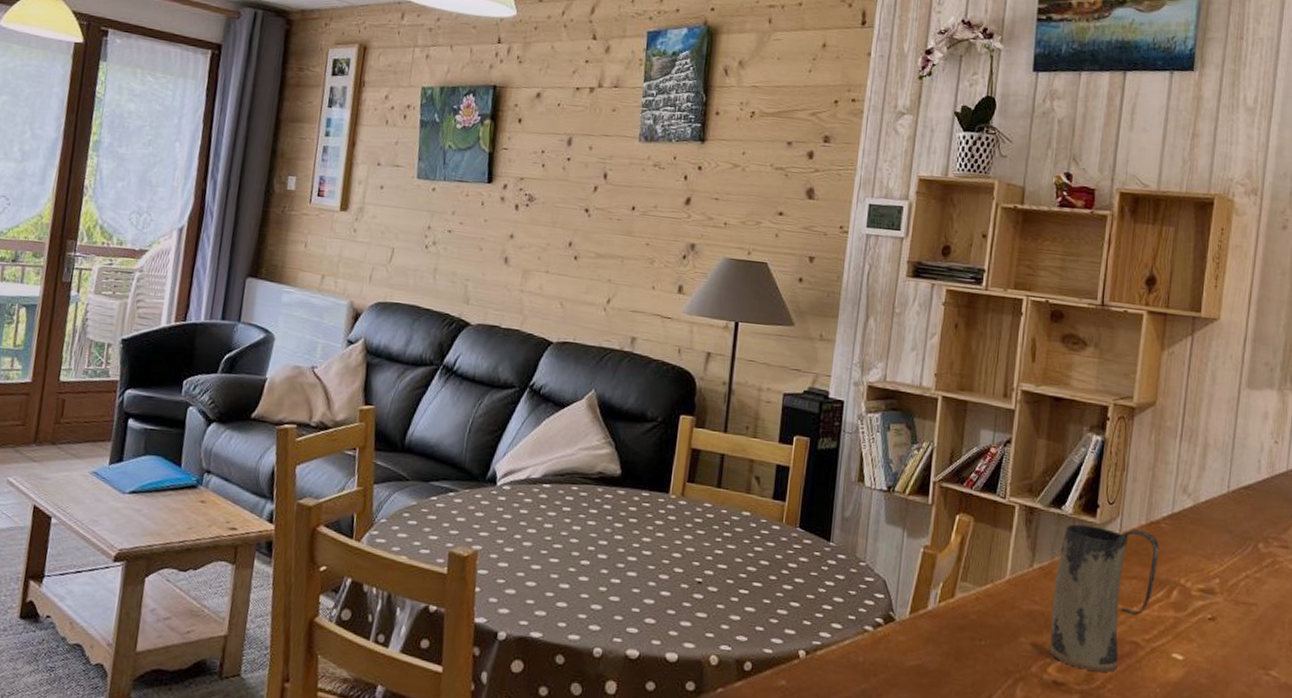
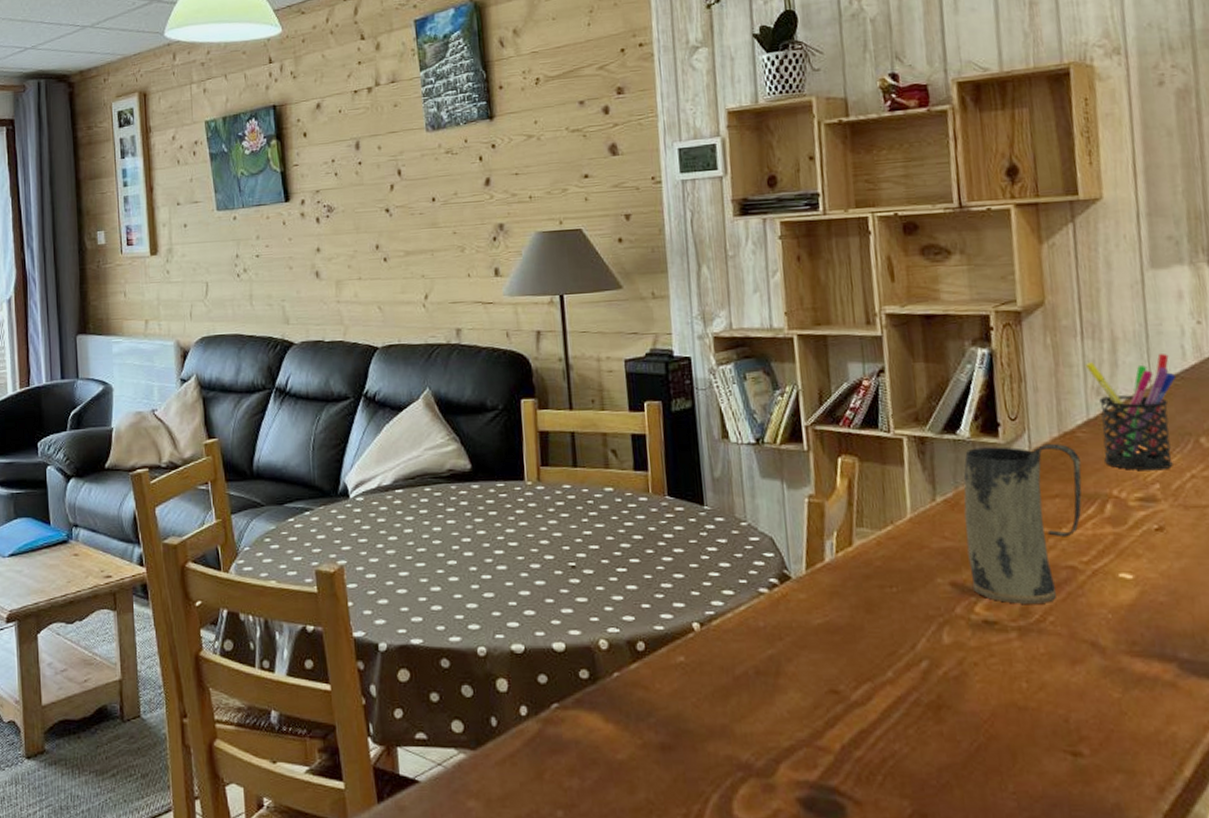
pen holder: none [1178,463,1249,567] -> present [1085,354,1175,471]

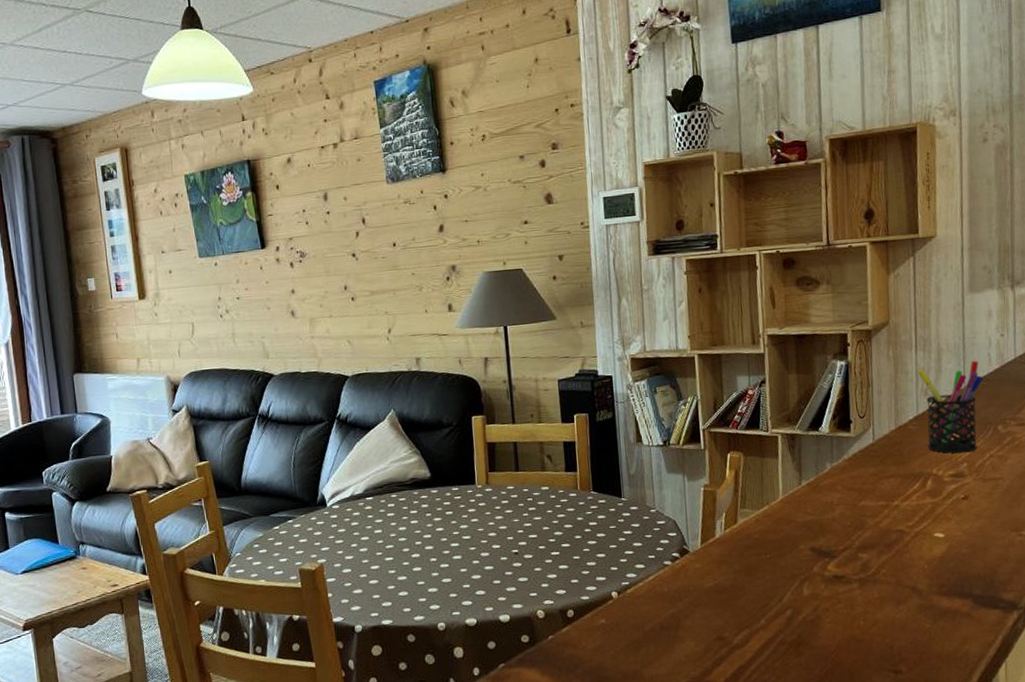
mug: present [963,444,1082,604] -> none [822,435,911,562]

